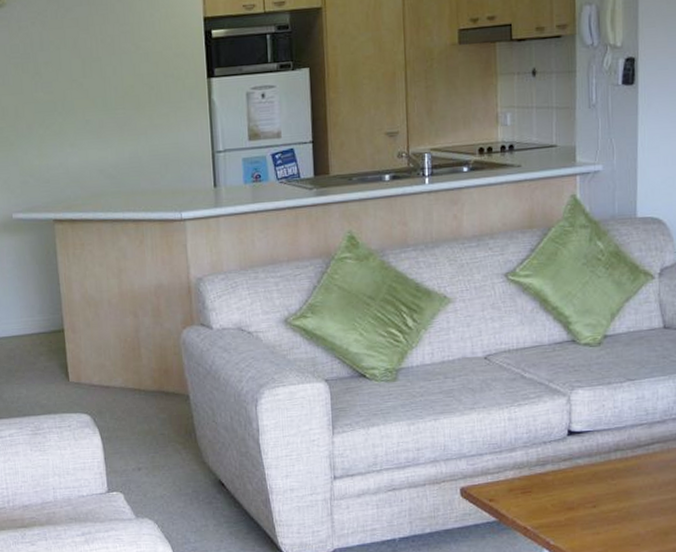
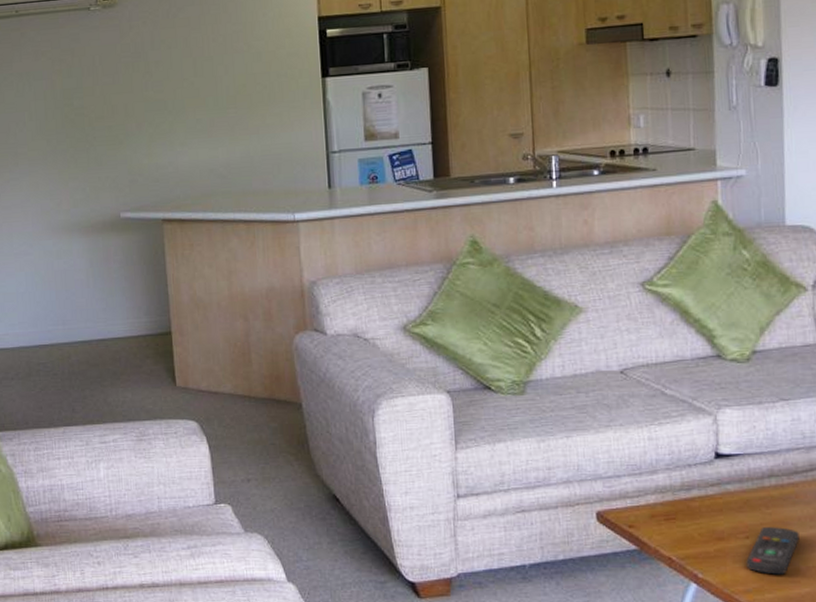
remote control: none [593,496,640,539] -> present [746,527,800,575]

